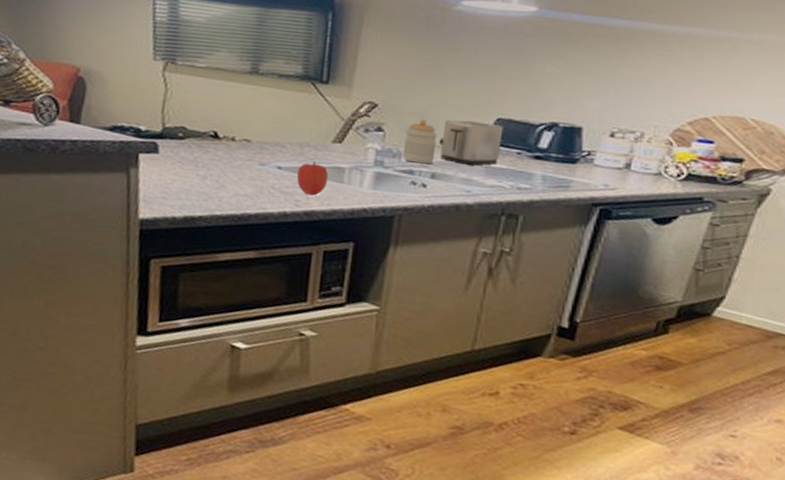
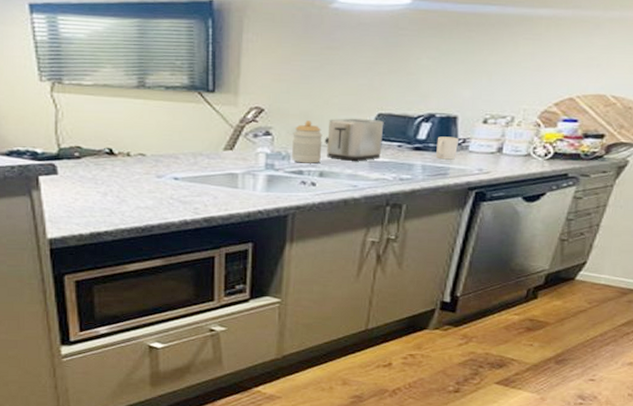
fruit: present [297,161,328,197] -> none [193,169,223,203]
mug: none [558,147,584,173] -> present [436,136,459,160]

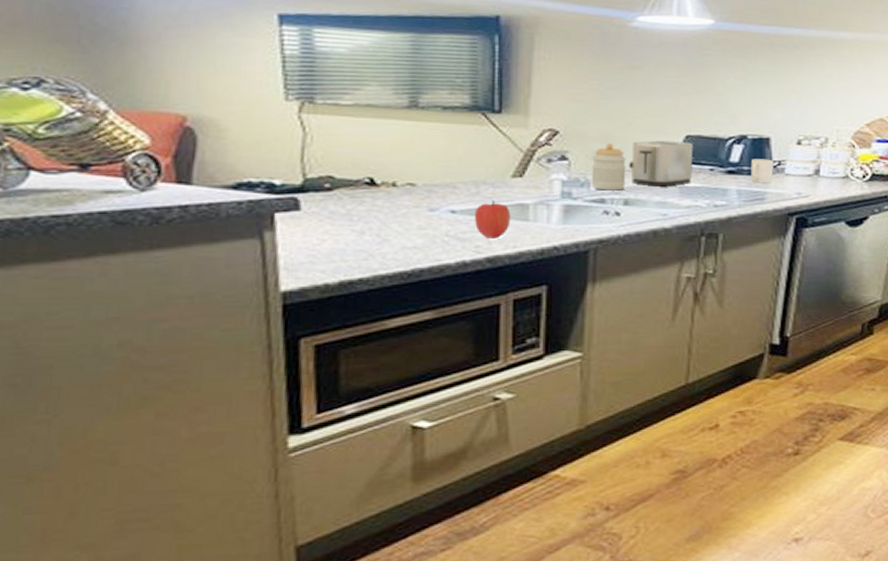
fruit: none [193,169,223,203] -> present [474,200,511,240]

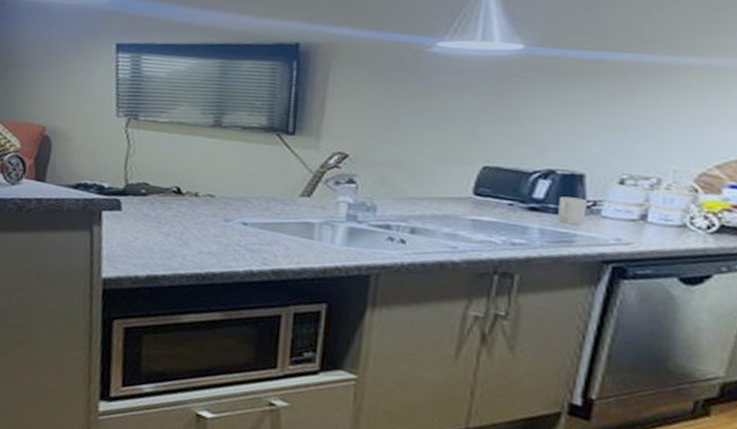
fruit: present [474,200,511,240] -> none [263,216,297,254]
jar: present [591,143,626,191] -> none [377,169,416,218]
toaster: present [629,140,693,187] -> none [418,169,491,219]

